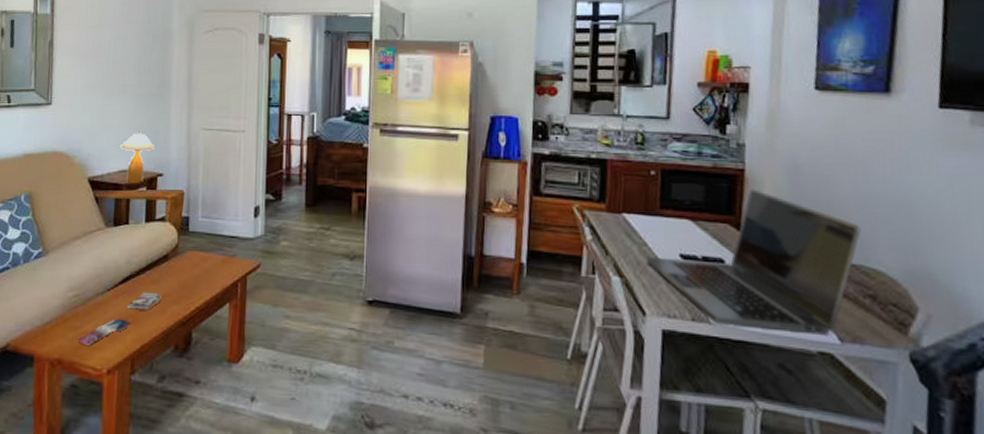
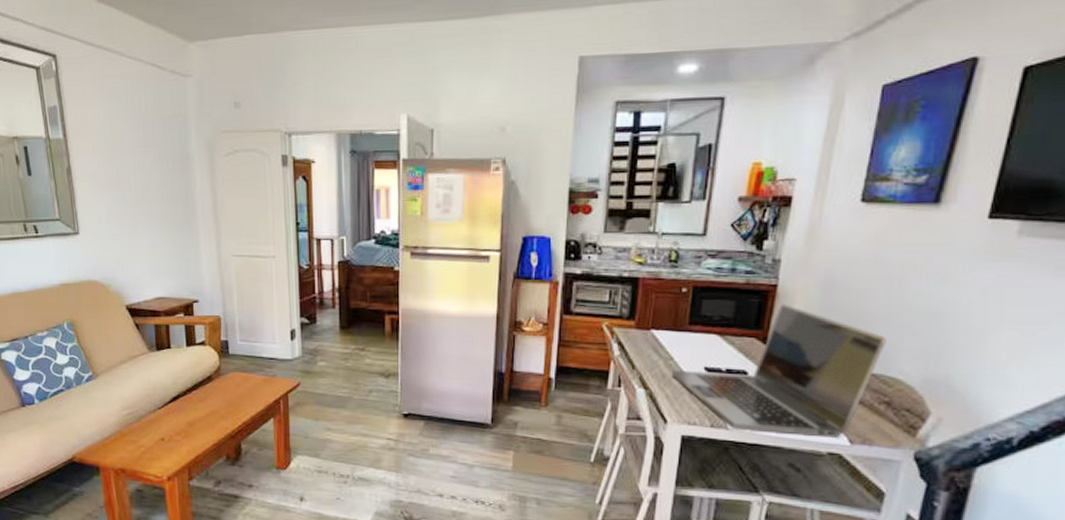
magazine: present [76,292,162,346] -> none [136,409,210,457]
table lamp: present [121,131,155,184] -> none [153,259,187,310]

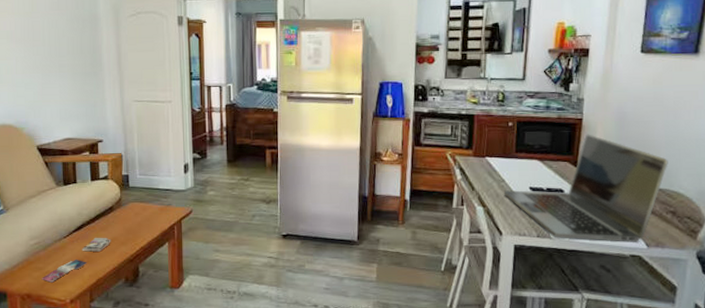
magazine: none [136,409,210,457] -> present [41,237,111,283]

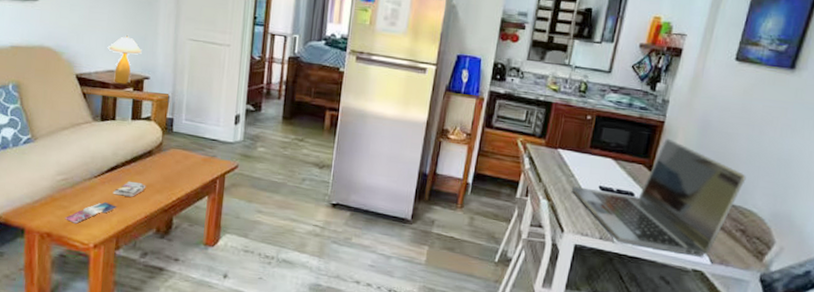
table lamp: none [63,105,93,150] -> present [108,35,142,84]

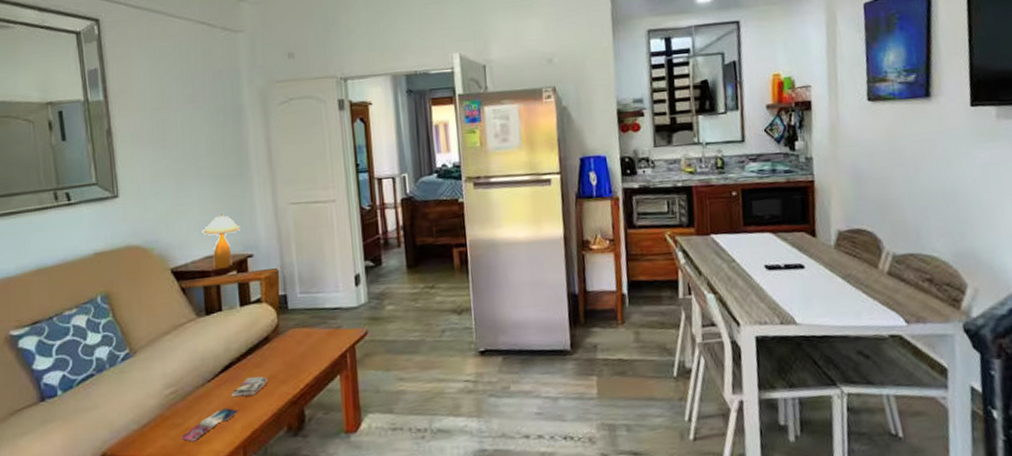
laptop: present [571,138,746,256] -> none [736,197,916,323]

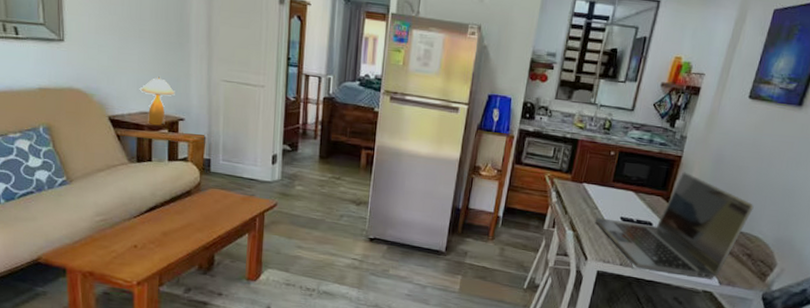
magazine: present [180,376,268,442] -> none [106,220,186,263]
laptop: none [736,197,916,323] -> present [595,172,754,278]

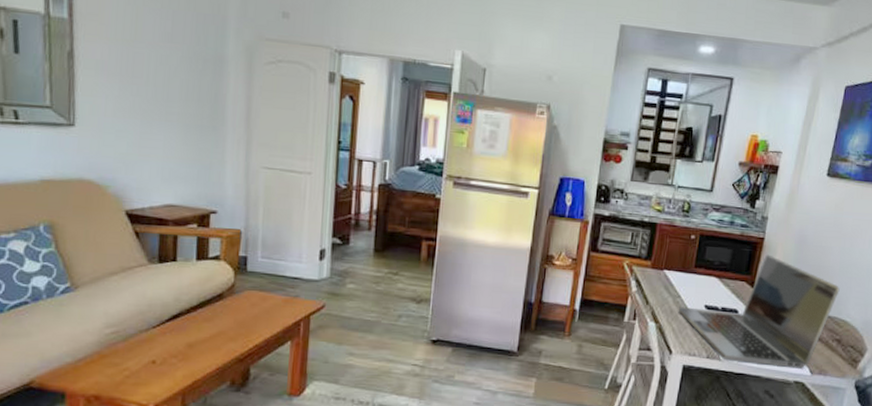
table lamp: present [140,77,175,126] -> none [165,164,207,220]

